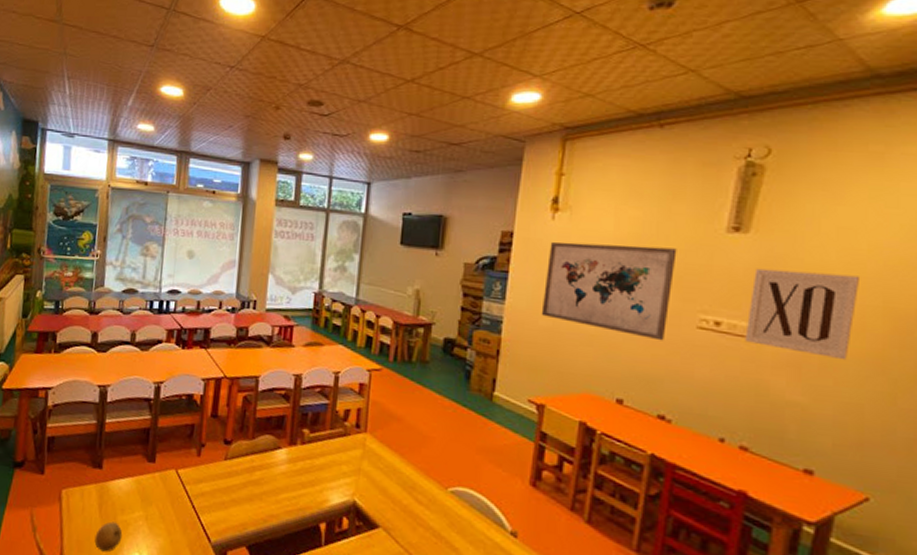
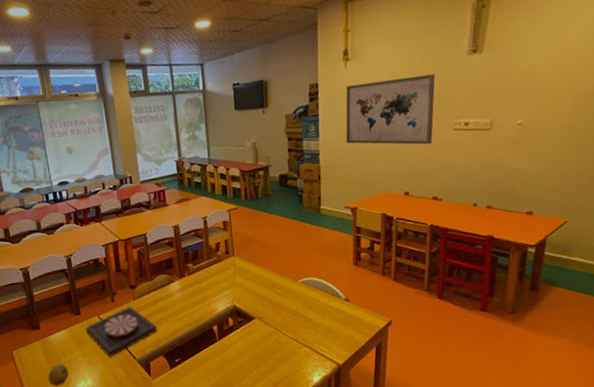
plate: none [157,467,247,531] -> present [86,306,157,357]
wall art: present [745,268,859,361] -> none [485,71,556,134]

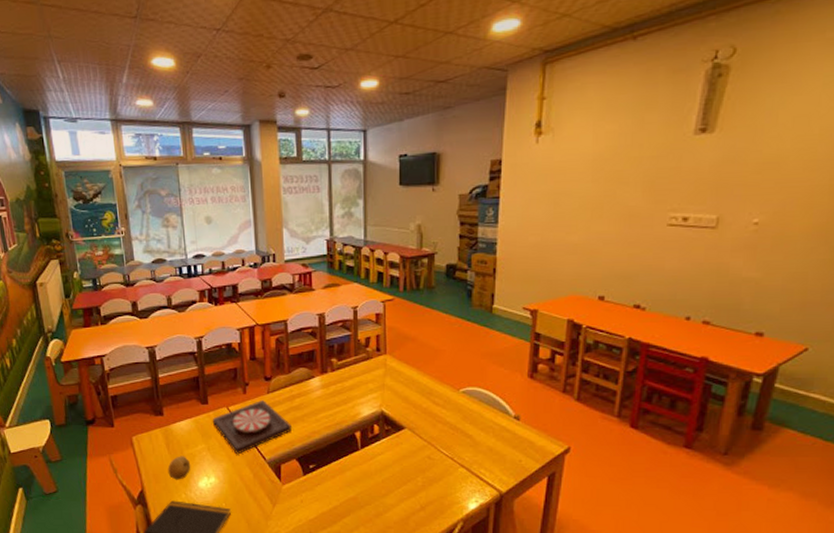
wall art: present [345,74,435,145] -> none [530,156,650,241]

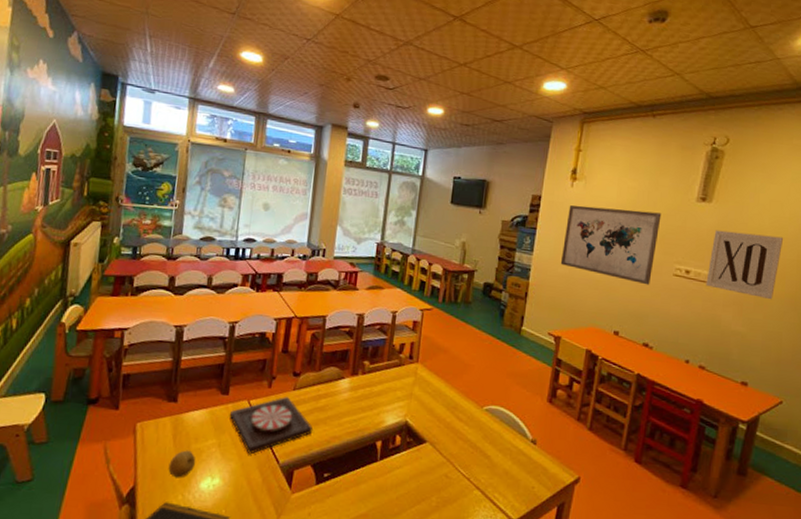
wall art: none [530,156,650,241] -> present [560,205,662,286]
wall art: none [708,159,810,237] -> present [706,230,783,300]

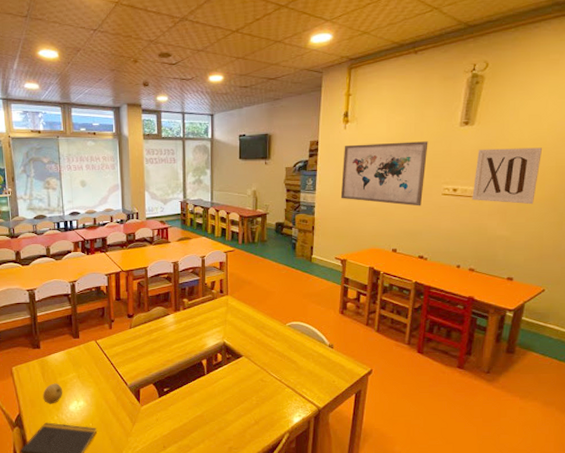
plate: present [230,397,312,455] -> none [83,335,150,381]

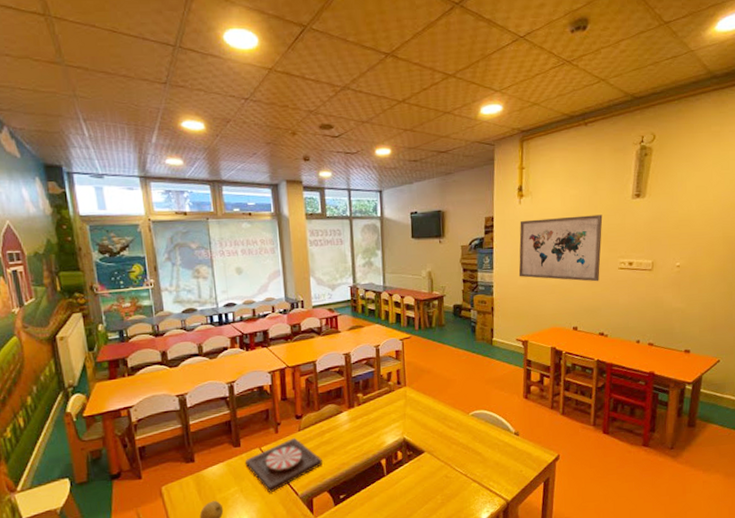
plate: none [83,335,150,381] -> present [245,438,322,493]
wall art: present [472,147,542,205] -> none [647,218,709,276]

